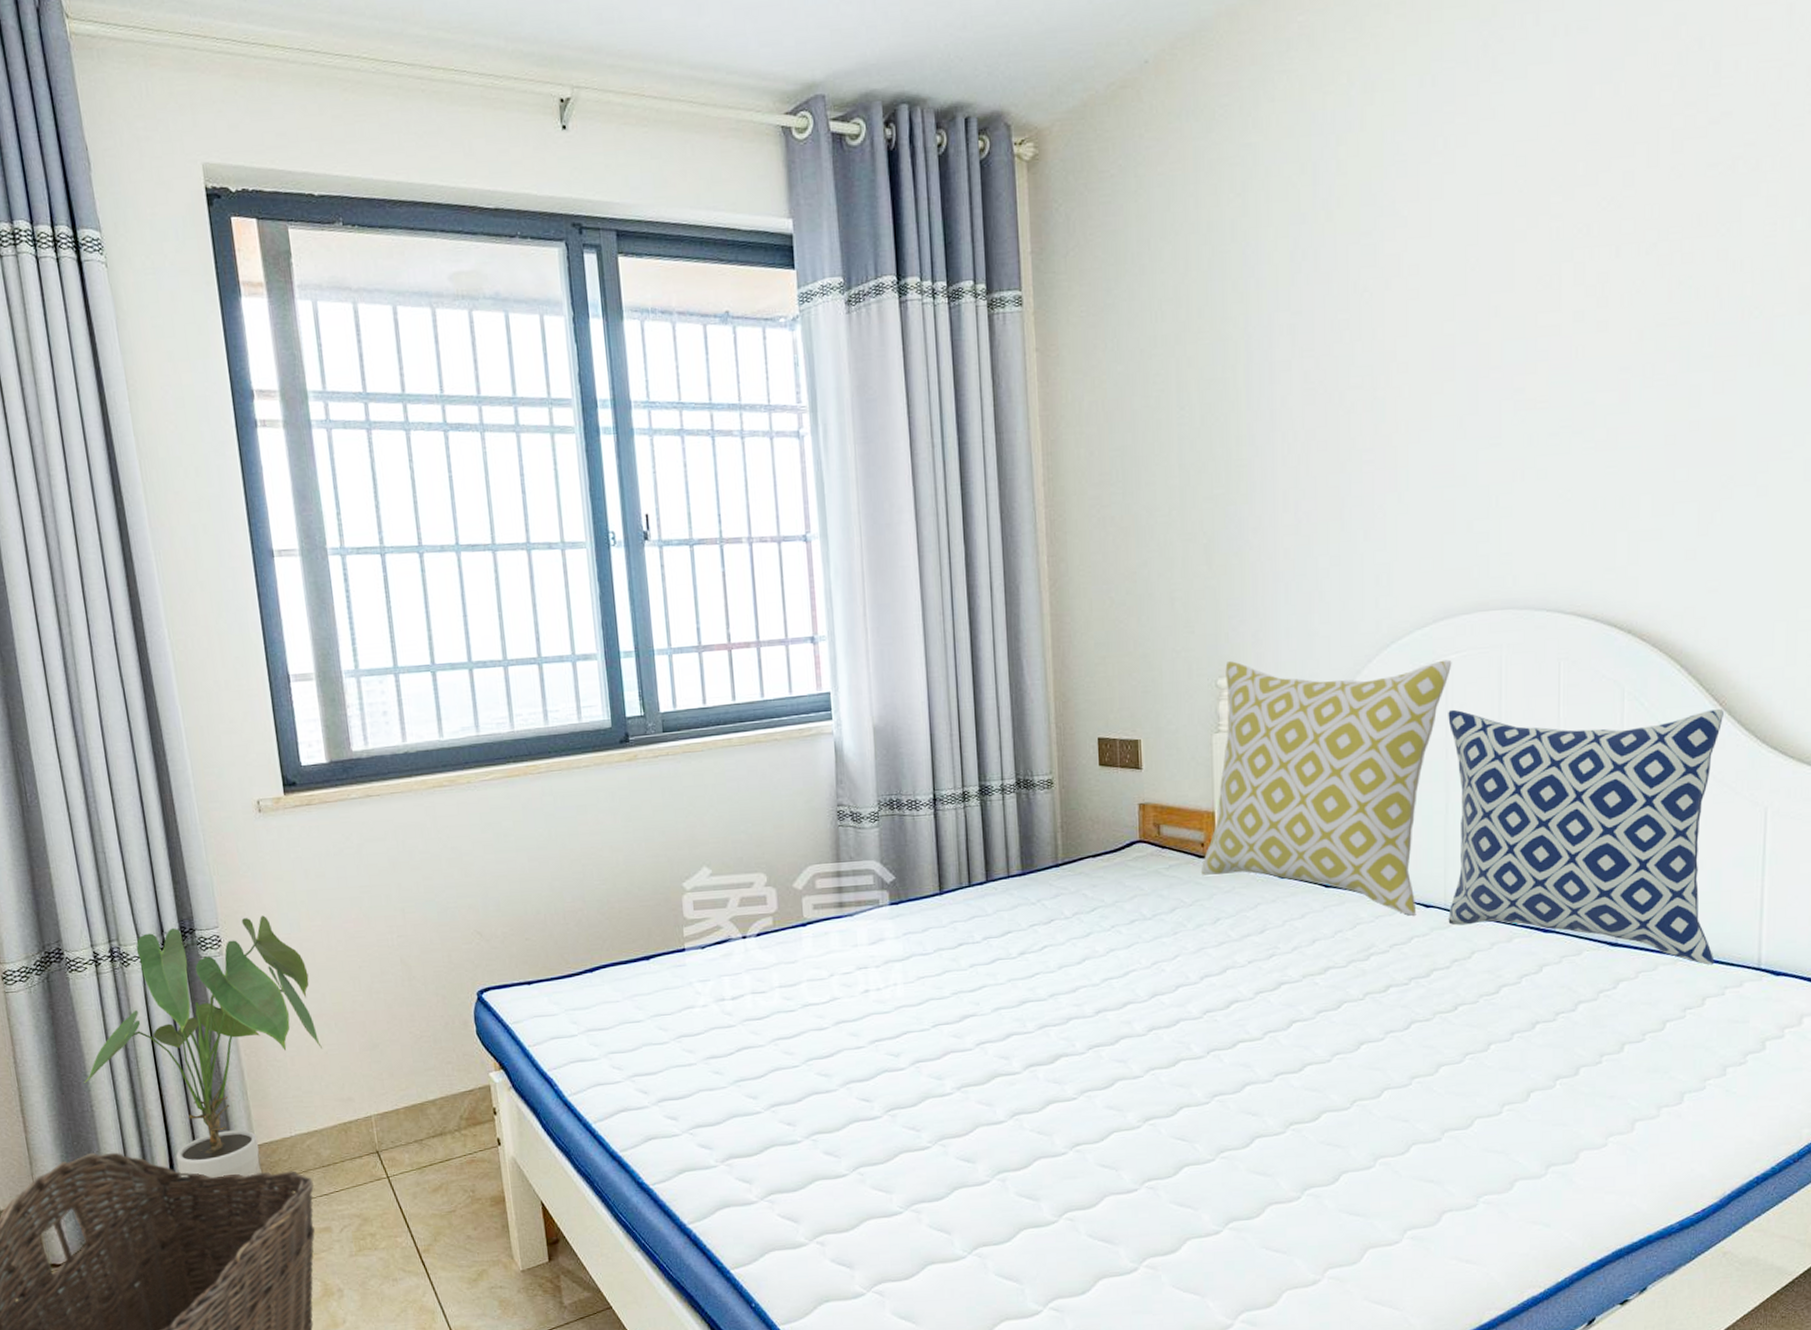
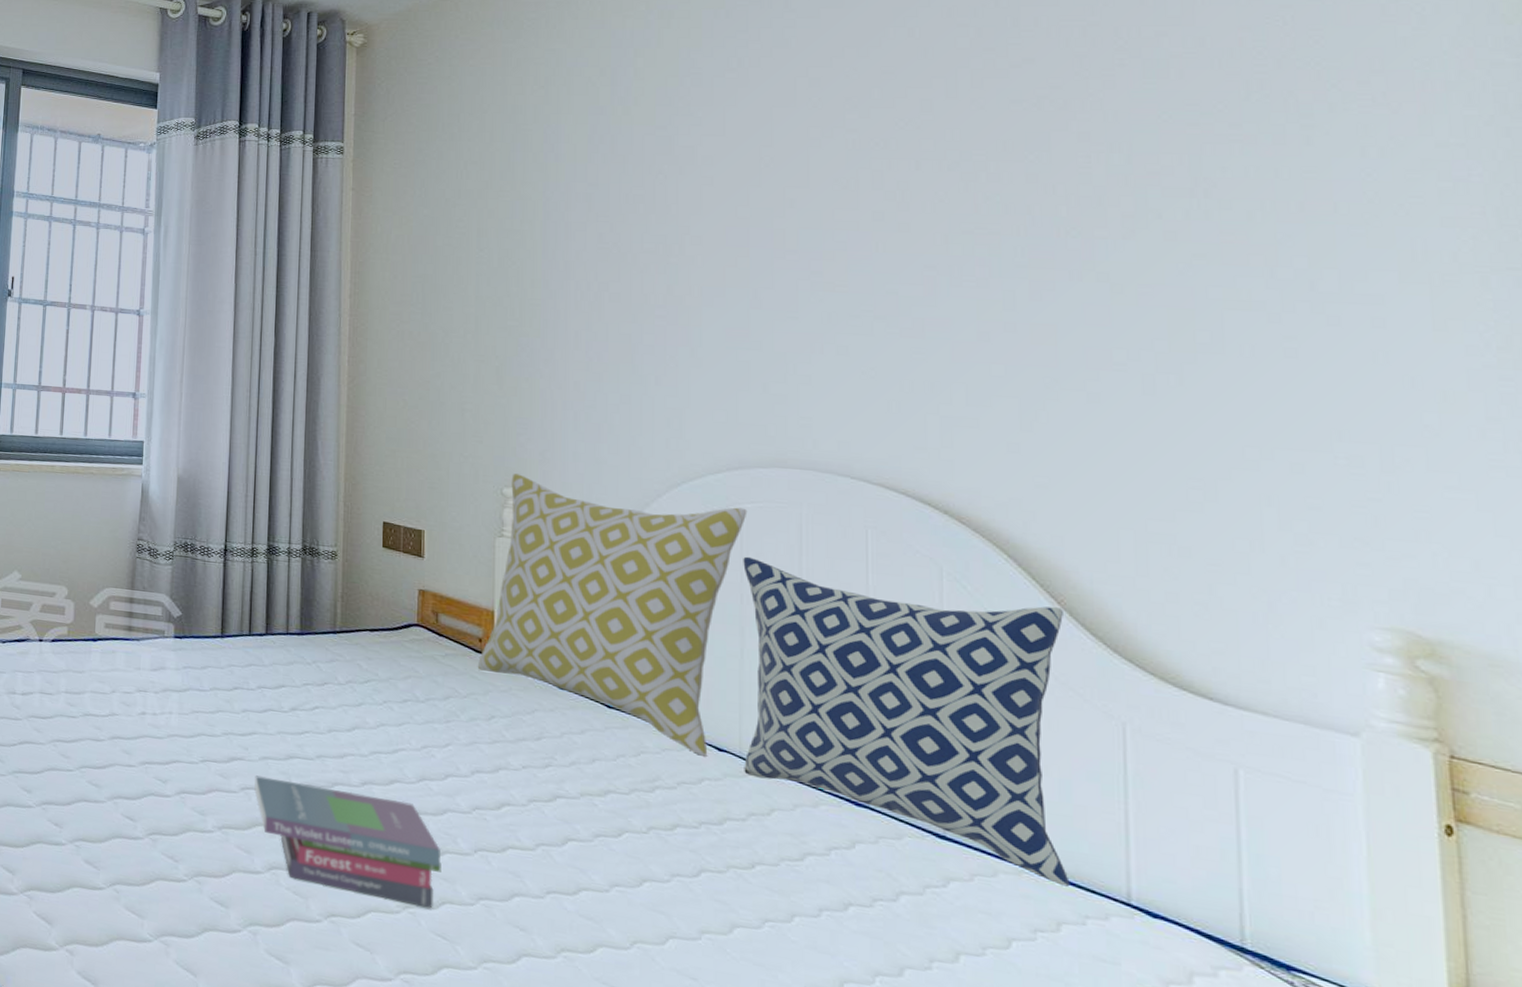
books: none [989,1020,1177,1120] -> present [254,775,441,908]

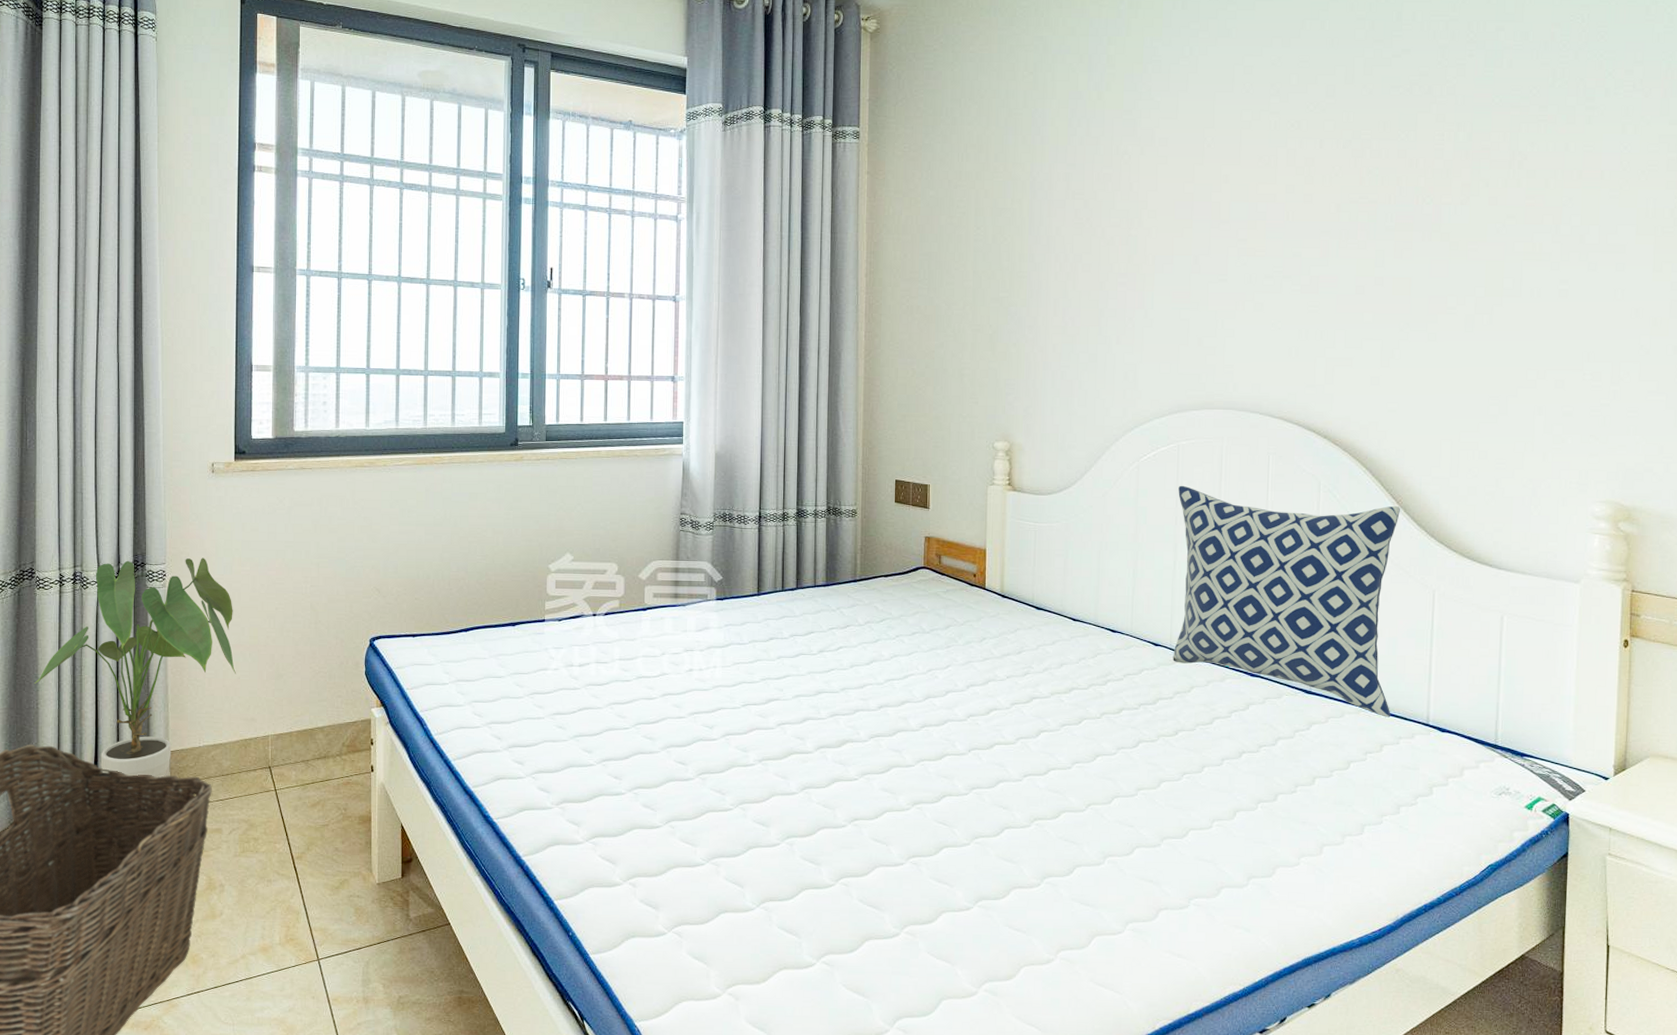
books: present [254,775,441,908] -> none [789,712,943,801]
pillow: present [477,474,748,757] -> none [972,429,1183,651]

